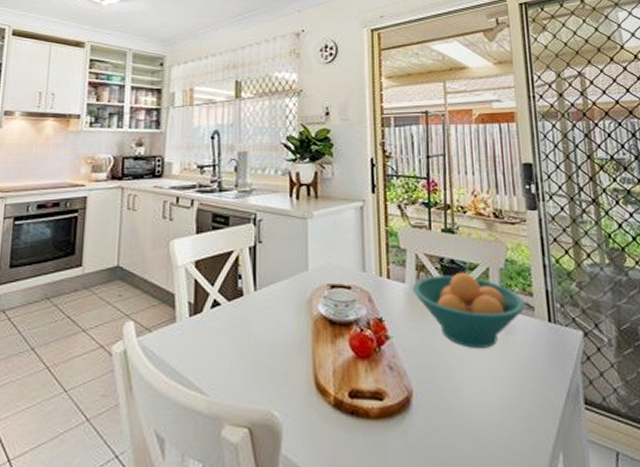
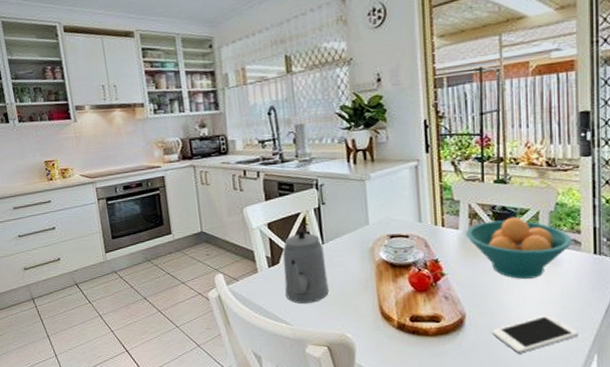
teapot: none [206,272,257,366] -> present [283,230,329,304]
cell phone: none [443,396,540,449] -> present [492,315,579,354]

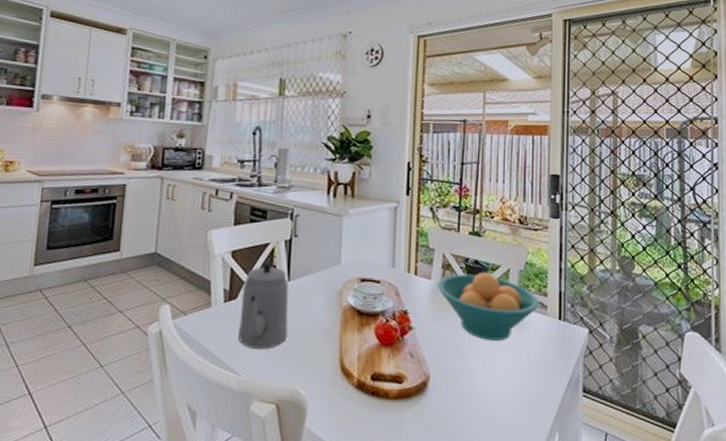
cell phone: present [492,315,579,354] -> none [456,383,541,427]

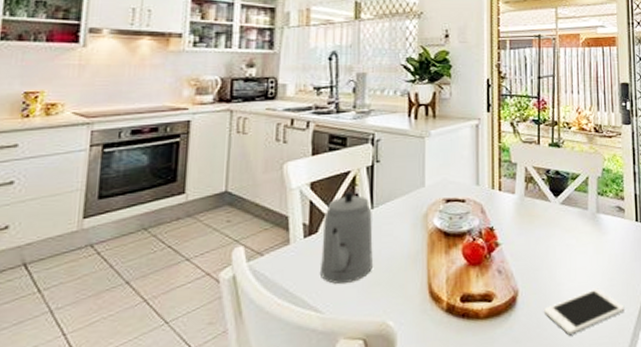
fruit bowl: present [438,272,540,341] -> none [522,181,618,249]
cell phone: none [456,383,541,427] -> present [544,288,625,336]

